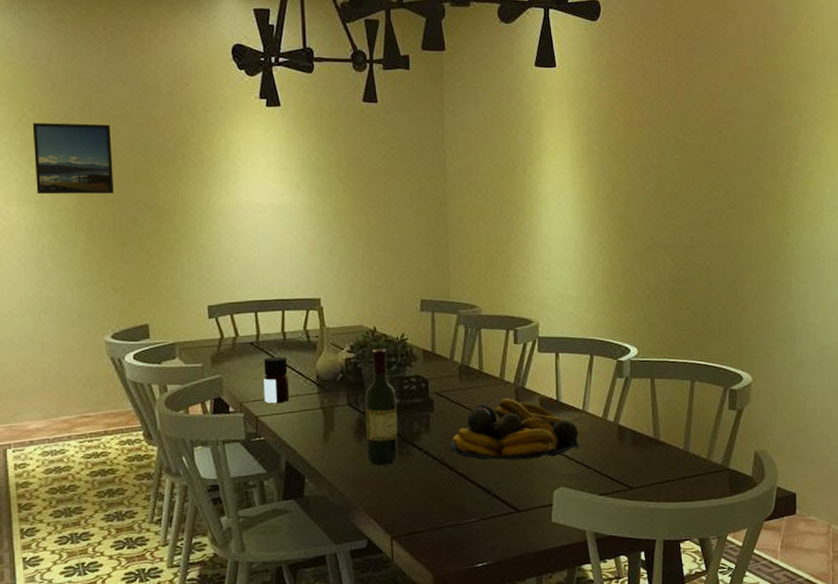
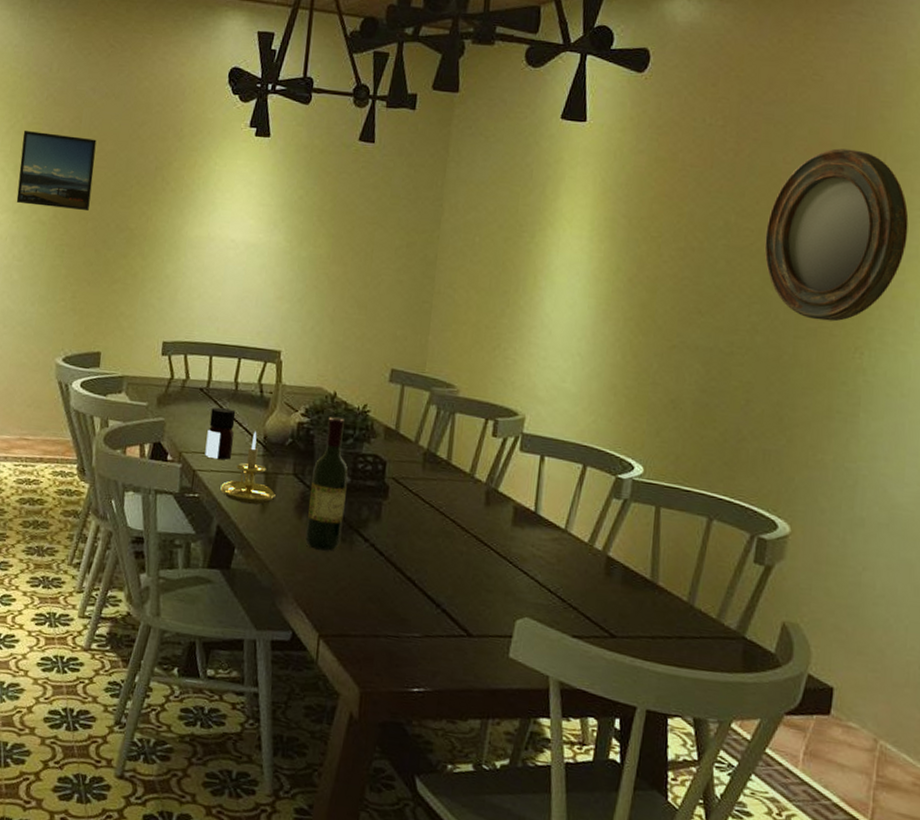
candle holder: none [283,372,335,437] -> present [220,431,276,505]
fruit bowl: present [449,398,580,460] -> none [399,498,557,579]
home mirror: none [707,71,811,211] -> present [764,148,909,322]

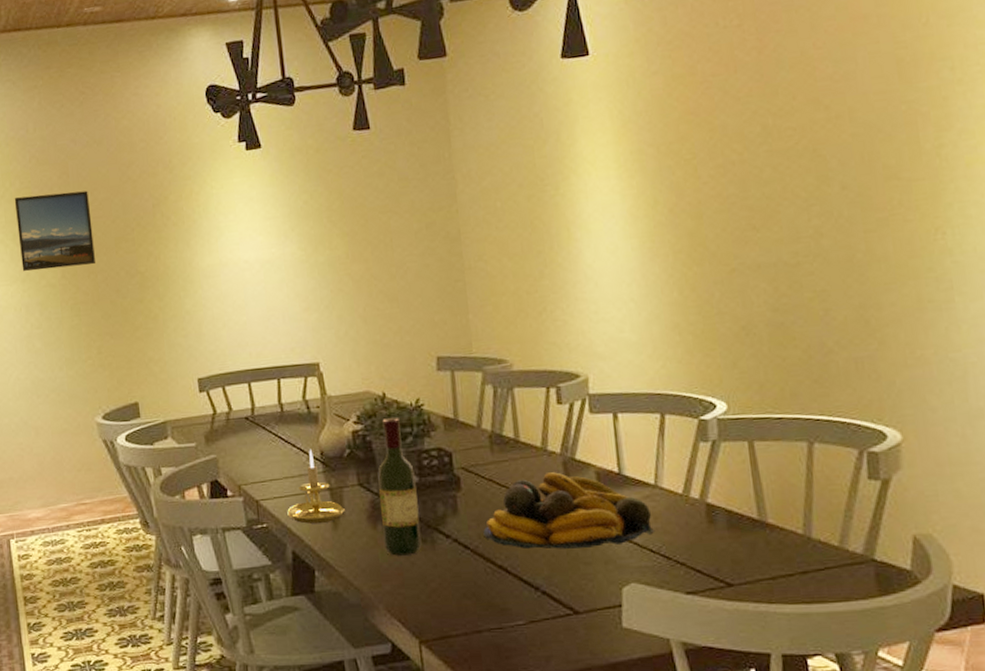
bottle: present [205,407,236,460] -> none [261,432,292,485]
fruit bowl: none [399,498,557,579] -> present [483,472,654,549]
home mirror: present [764,148,909,322] -> none [808,16,971,209]

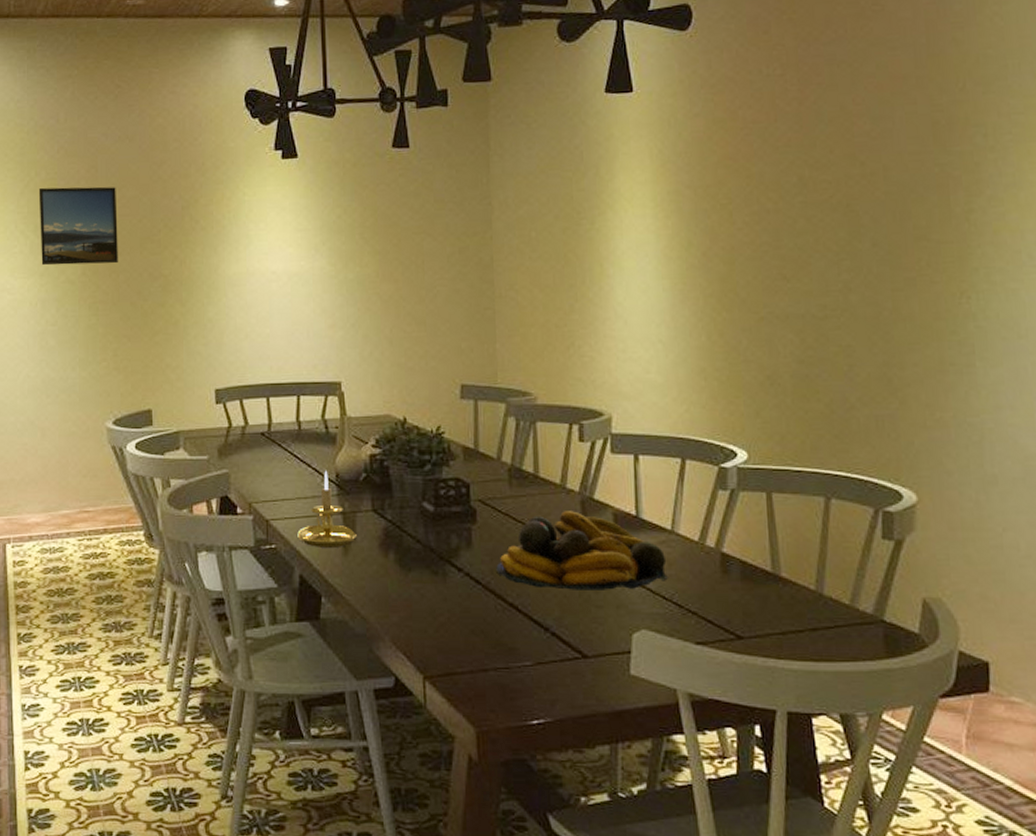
wine bottle: present [378,417,422,556] -> none [393,443,433,587]

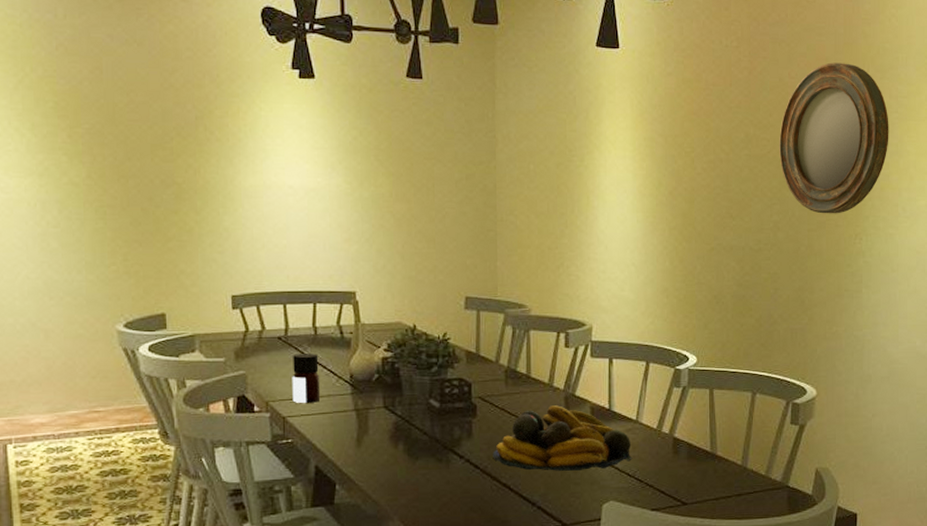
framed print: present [38,187,118,266] -> none [35,85,127,169]
bottle: none [275,450,305,505] -> present [292,354,321,403]
candle holder: present [297,470,357,547] -> none [313,371,369,441]
home mirror: none [844,79,1002,269] -> present [779,62,889,214]

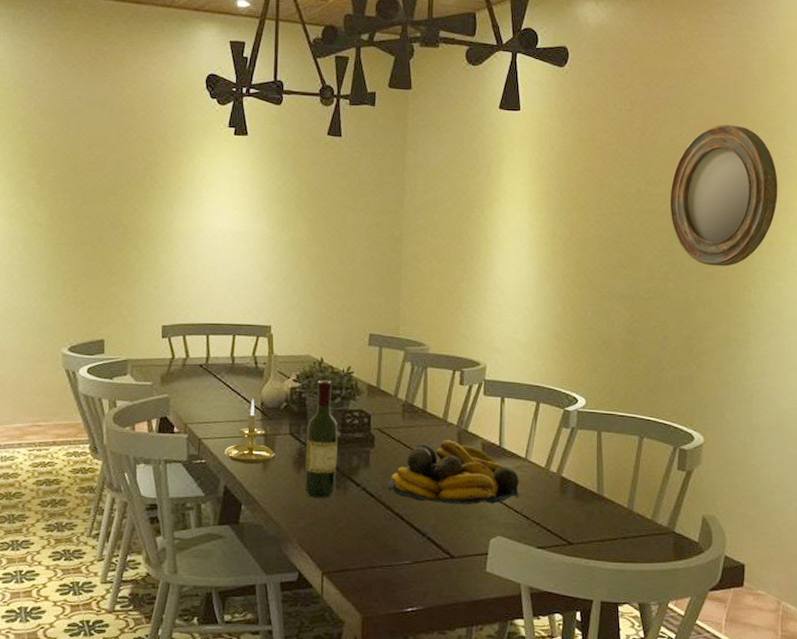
bottle: present [292,354,321,403] -> none [208,381,234,427]
candle holder: none [313,371,369,441] -> present [225,399,275,464]
wine bottle: none [402,347,438,473] -> present [304,379,338,498]

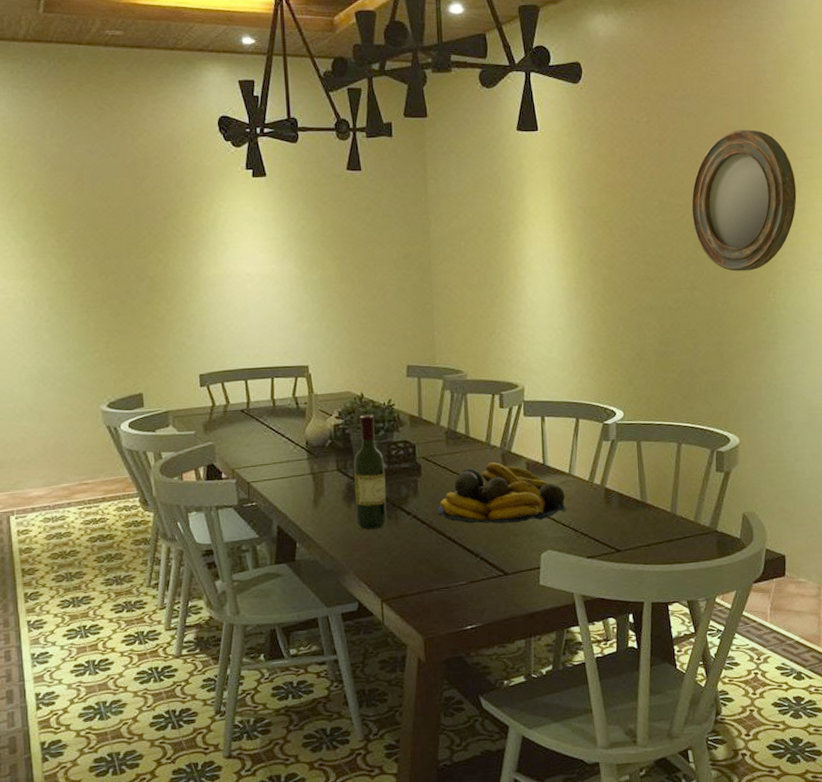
candle holder: present [225,399,275,464] -> none [274,439,325,503]

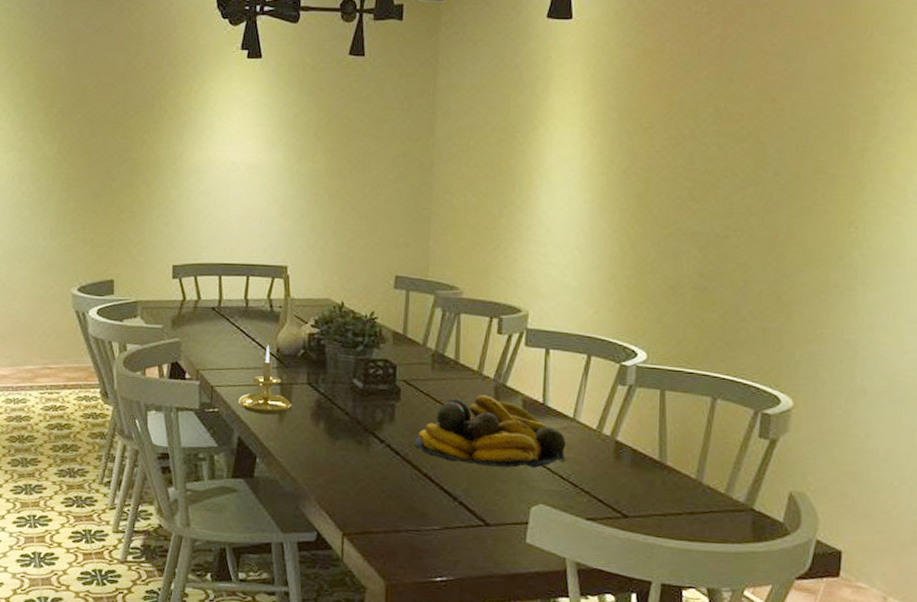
candle holder: none [274,439,325,503] -> present [238,345,292,415]
wine bottle: present [354,414,387,530] -> none [322,325,360,454]
home mirror: present [691,129,797,272] -> none [755,26,898,198]

